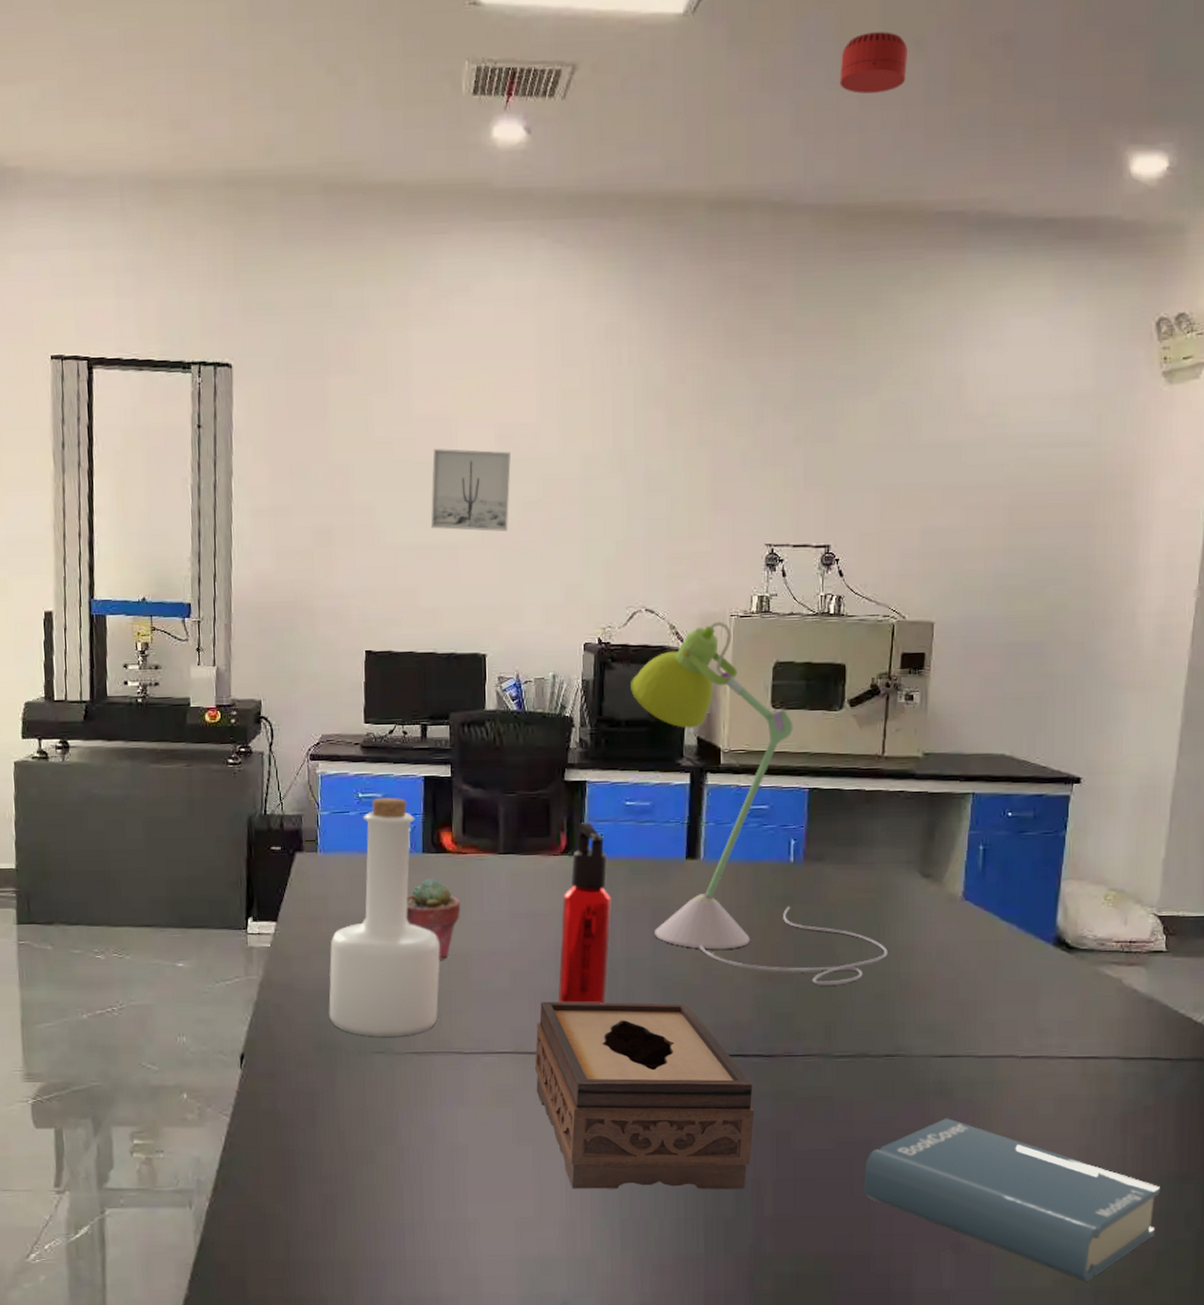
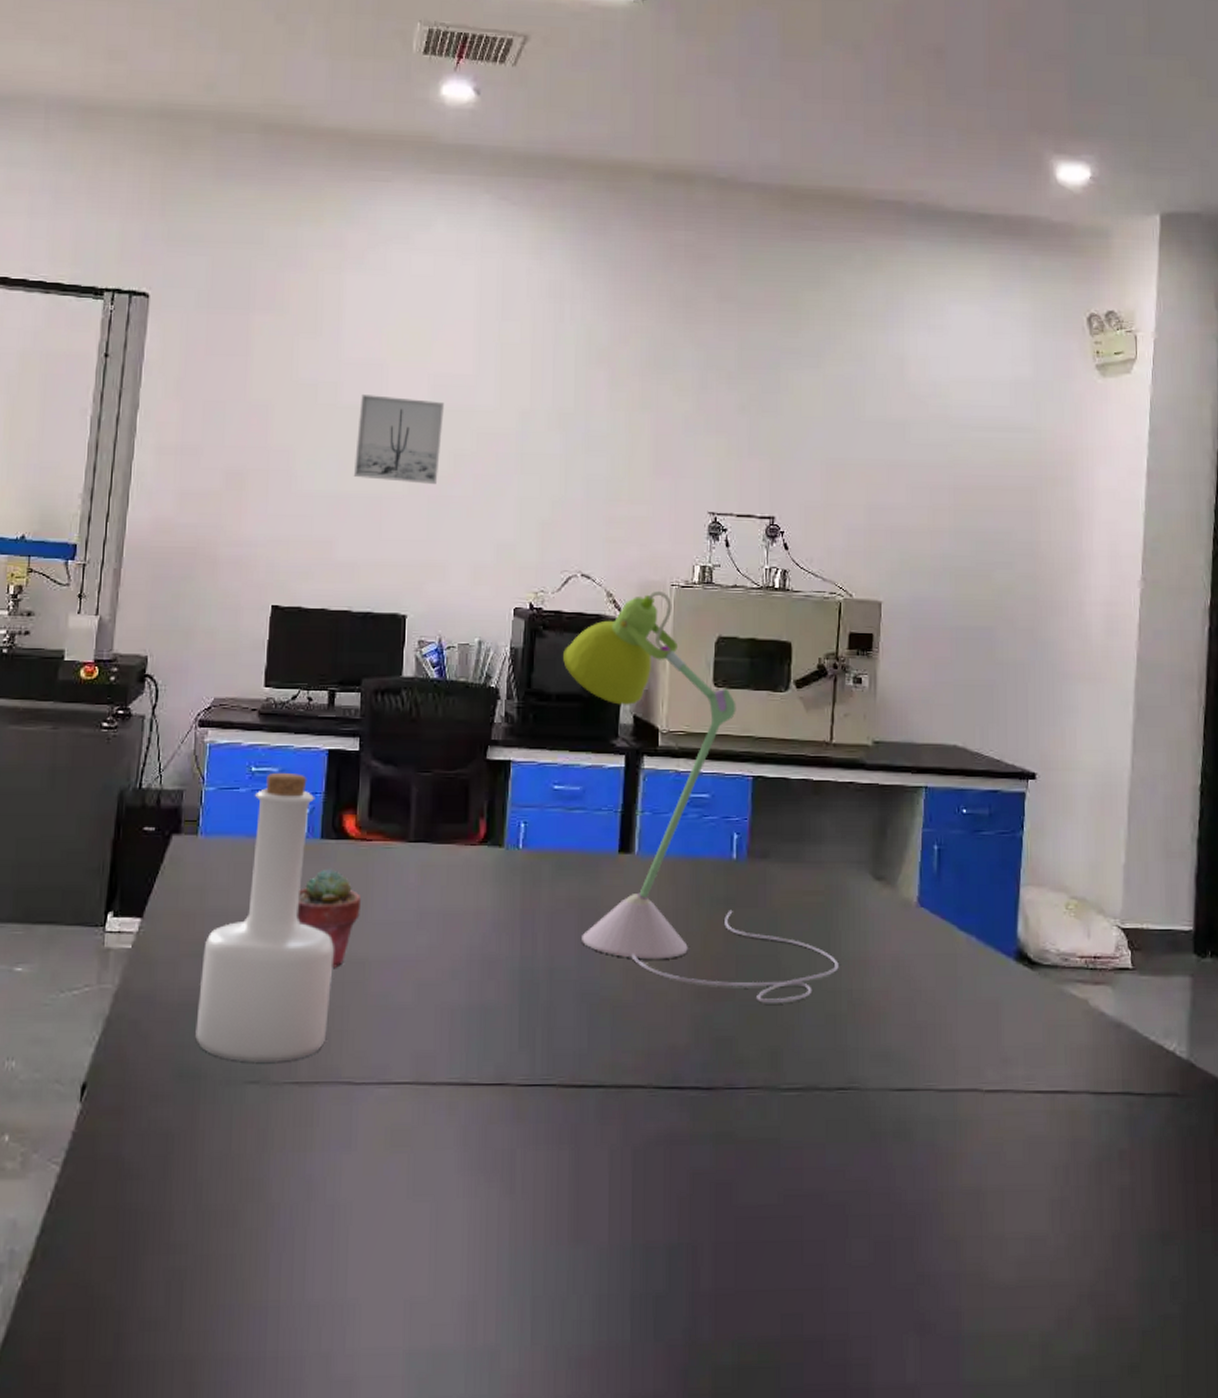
tissue box: present [535,1002,754,1190] -> none [438,1020,691,1258]
water bottle: present [557,822,611,1004] -> none [468,808,534,1023]
smoke detector: present [840,32,907,94] -> none [783,33,846,88]
hardback book: present [863,1118,1160,1282] -> none [815,1165,1141,1371]

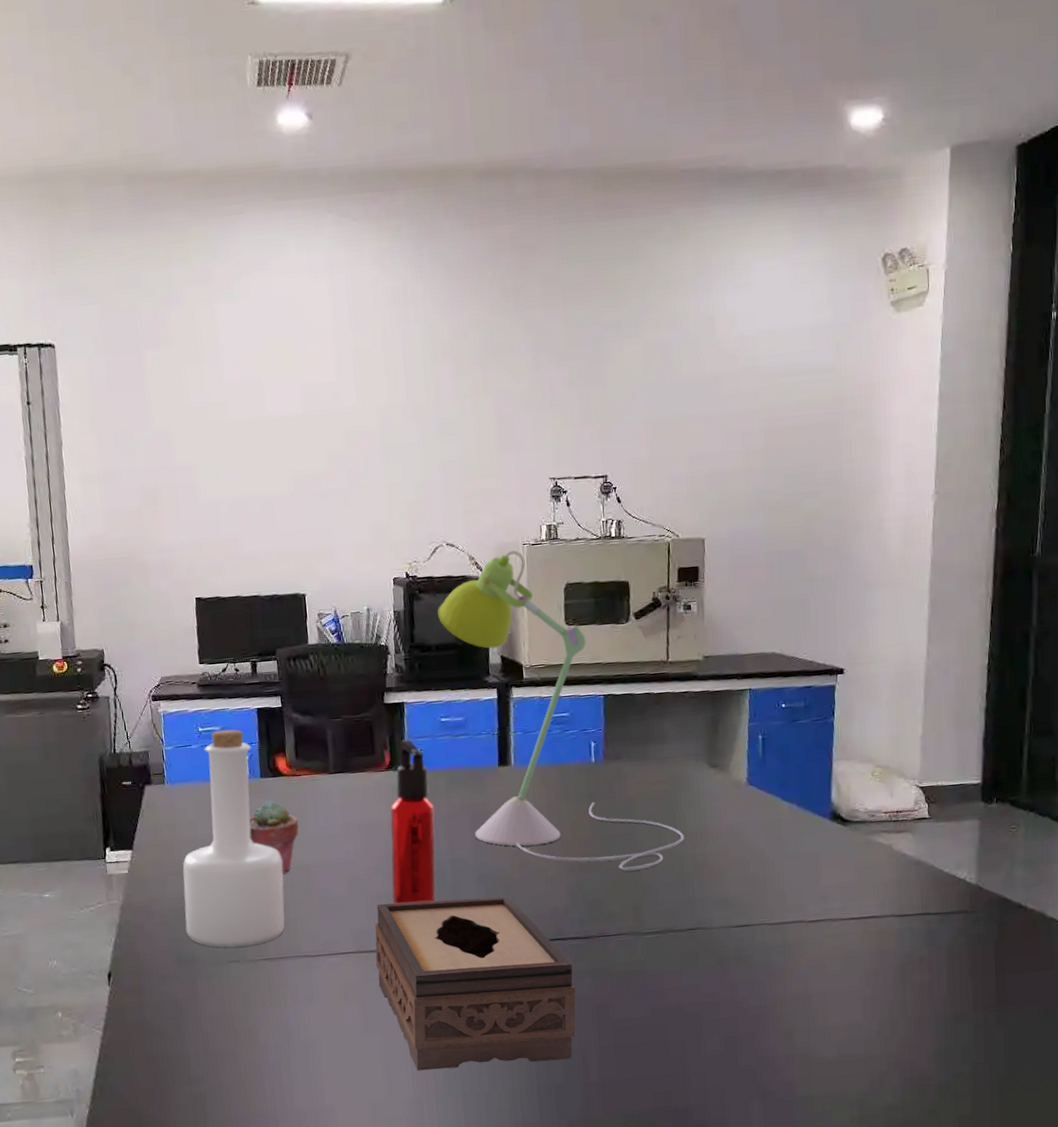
wall art: present [353,395,444,484] -> none [244,409,317,483]
tissue box: none [438,1020,691,1258] -> present [375,896,576,1071]
water bottle: none [468,808,534,1023] -> present [390,739,436,905]

